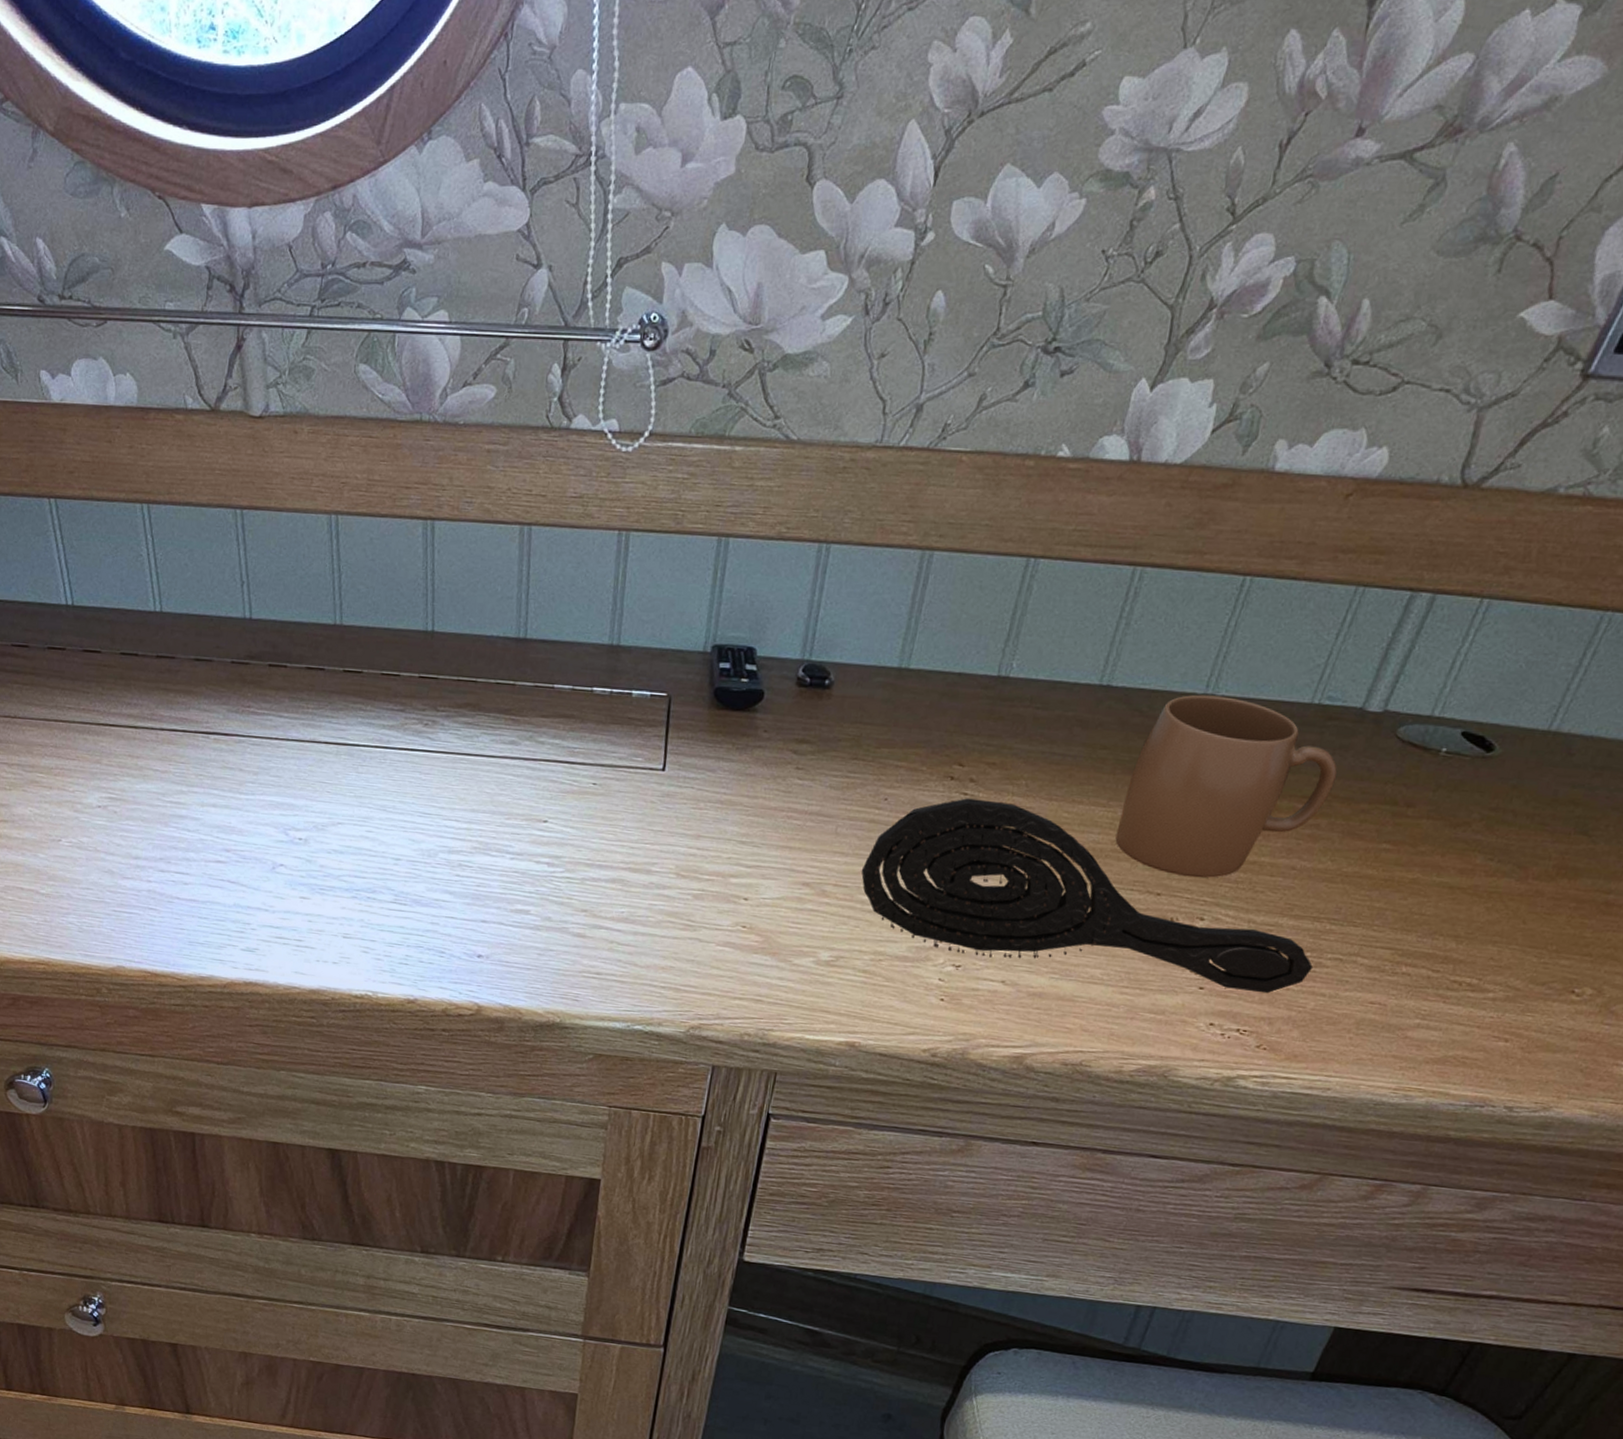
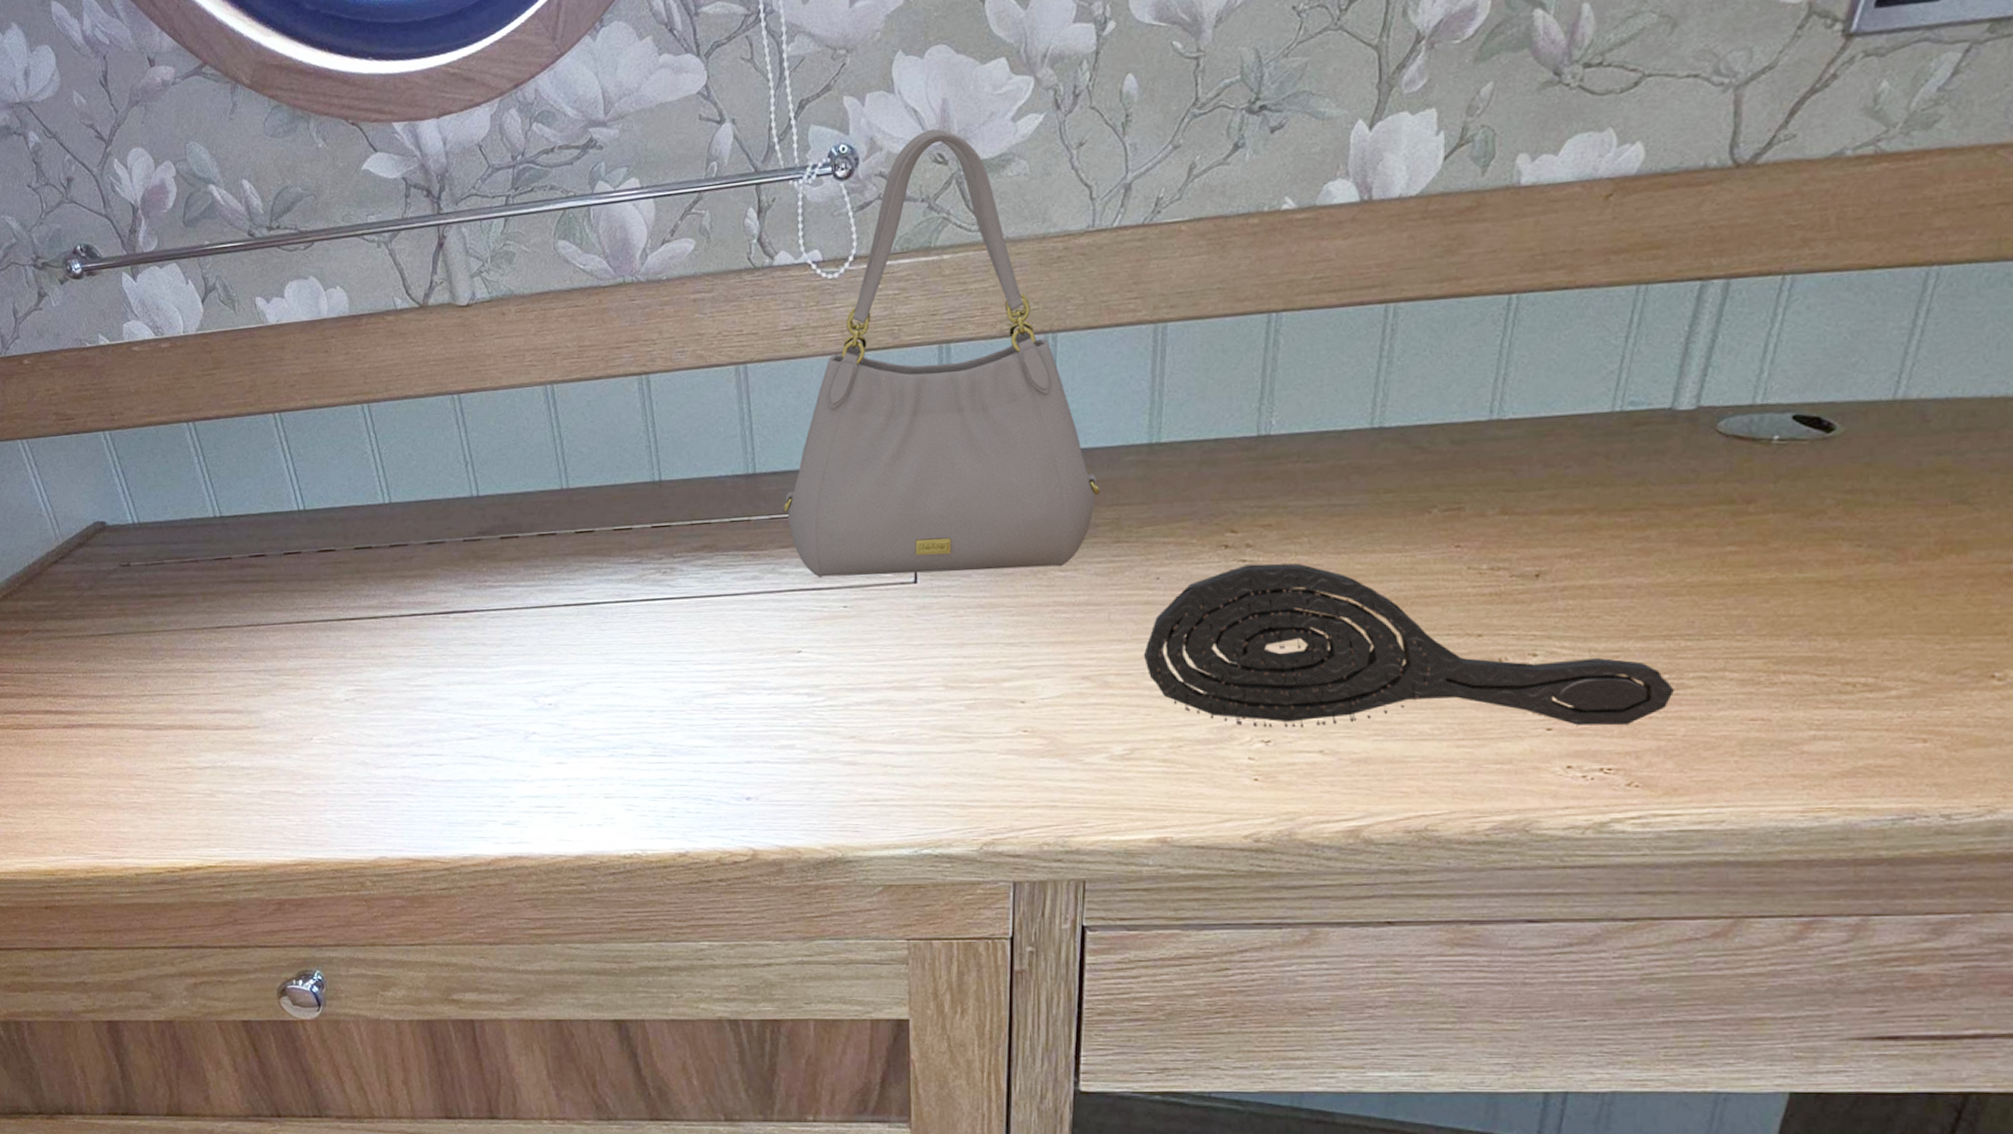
handbag: none [547,313,847,775] -> present [783,129,1101,577]
mug: present [1115,694,1338,878] -> none [1419,419,1658,613]

